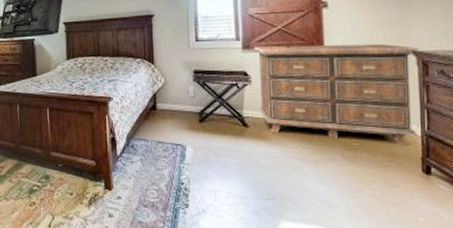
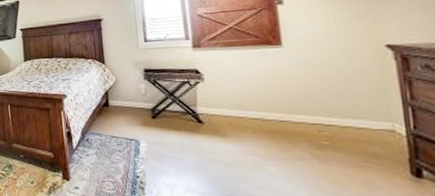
dresser: present [253,43,420,146] -> none [204,38,400,146]

